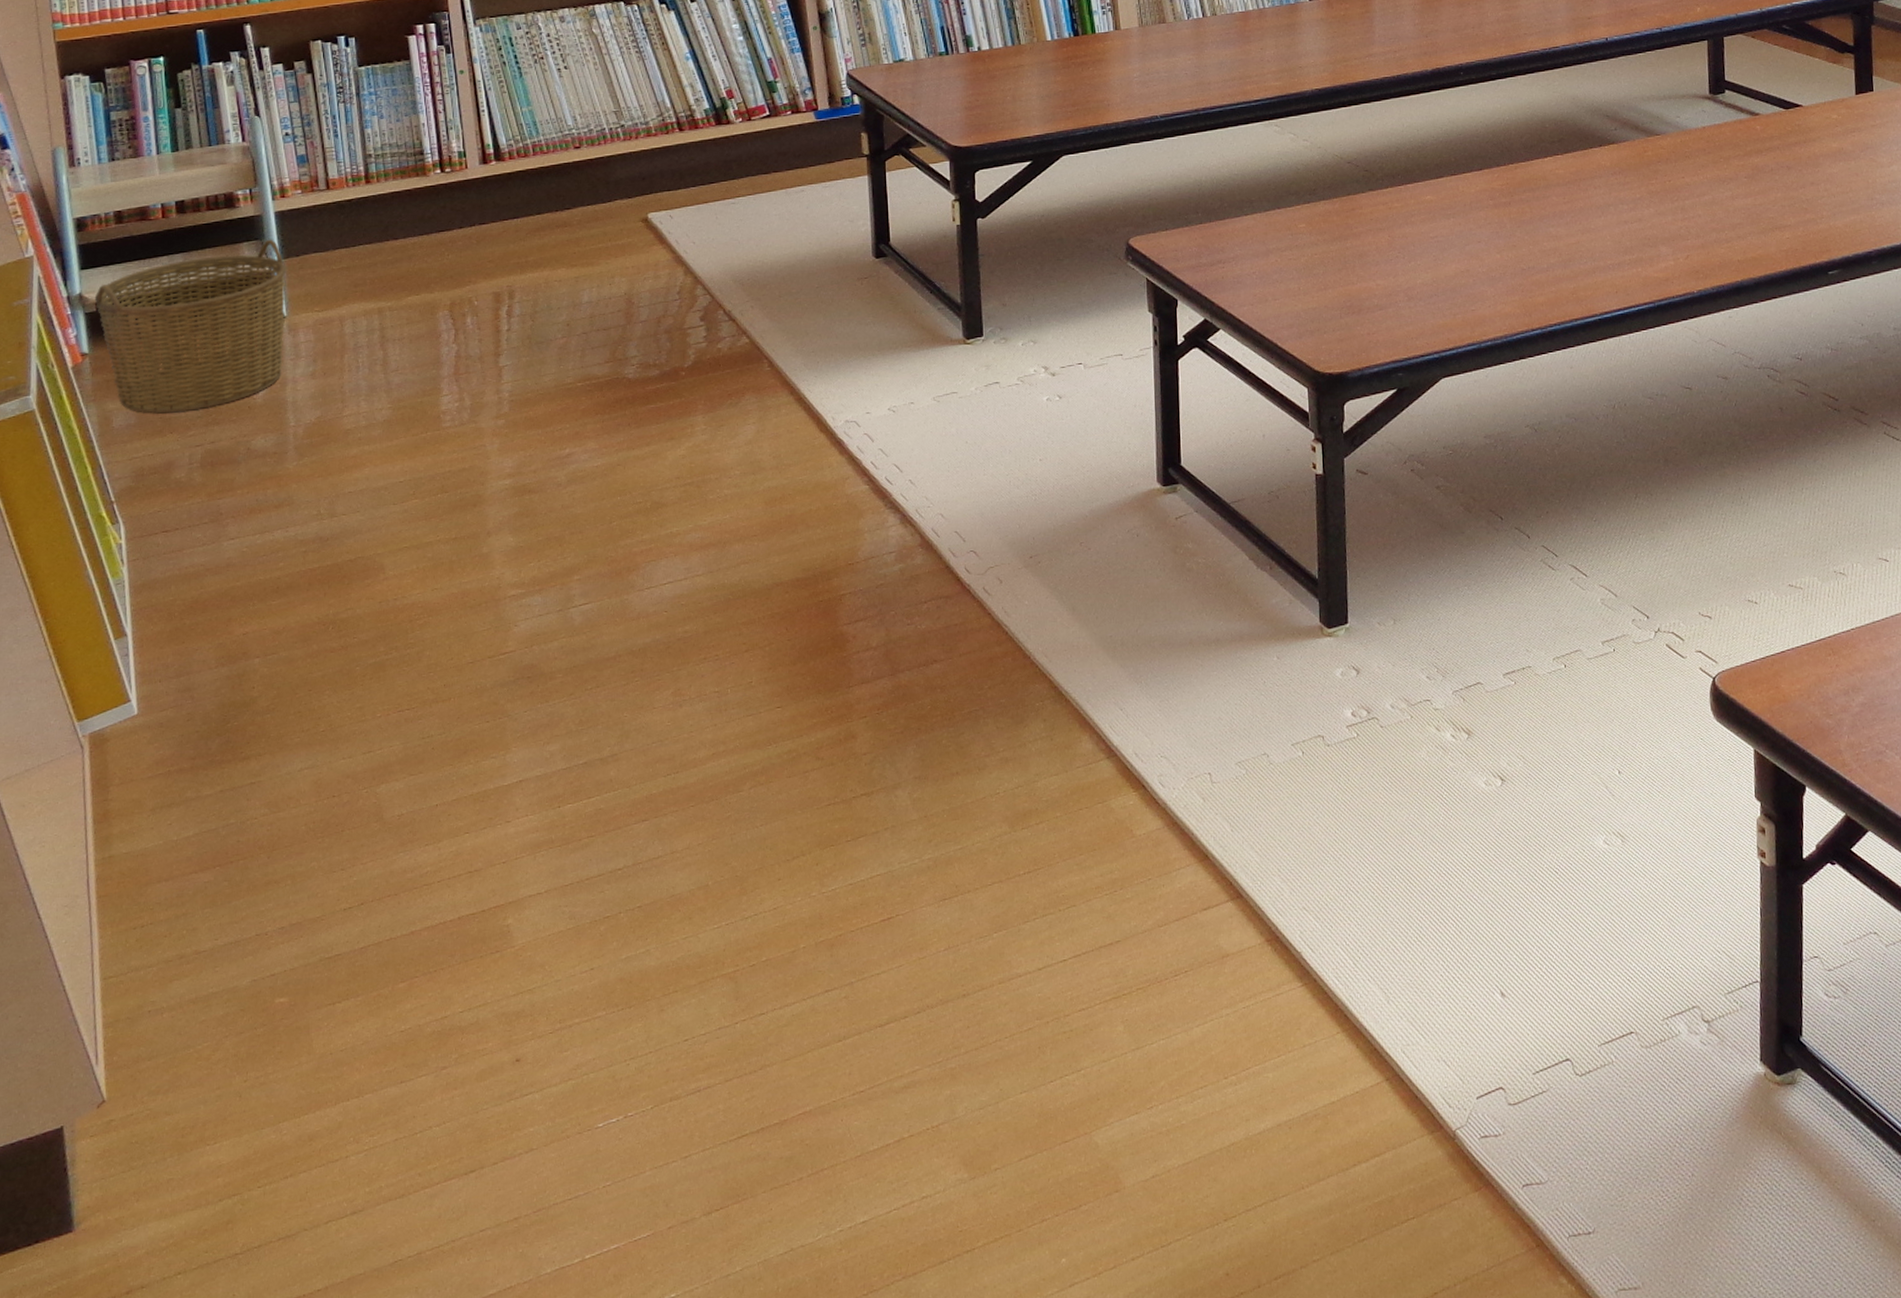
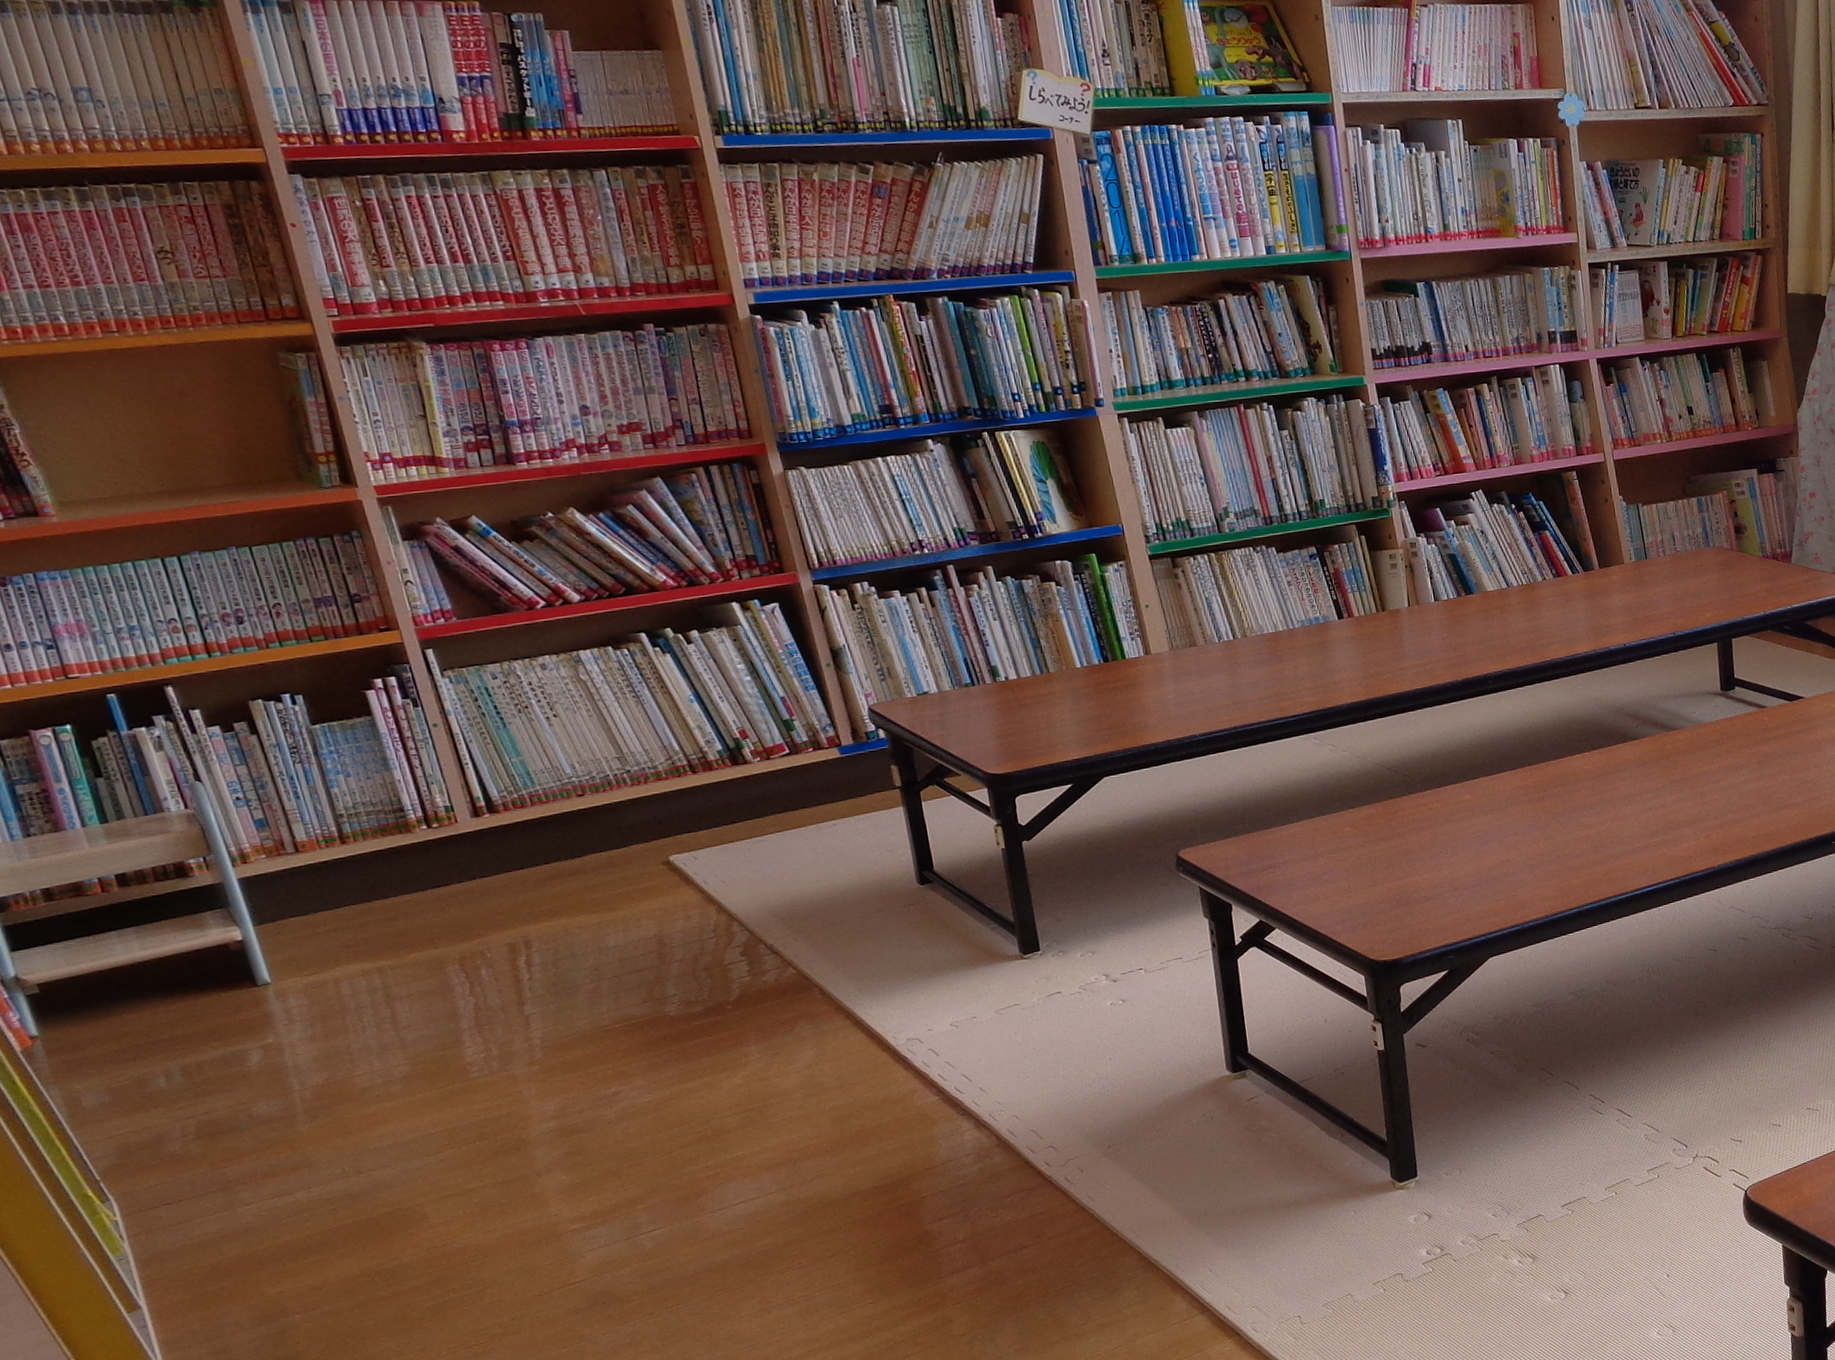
basket: present [94,239,286,413] -> none [34,906,276,1090]

